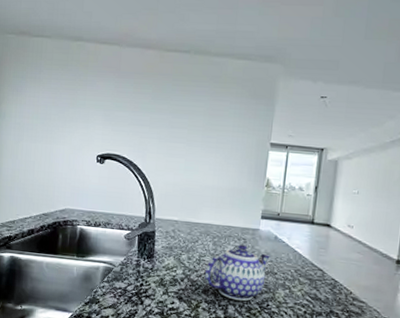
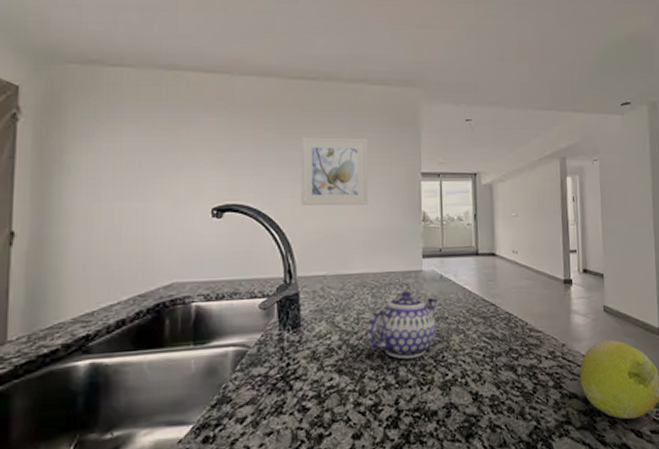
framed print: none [164,103,227,167] -> present [300,137,369,206]

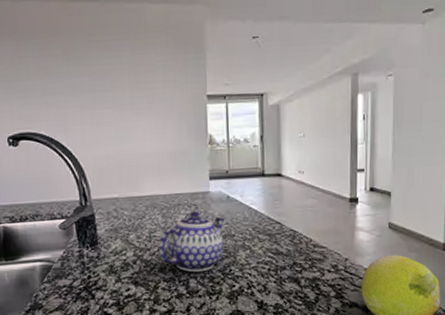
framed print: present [300,137,369,206] -> none [86,61,156,132]

